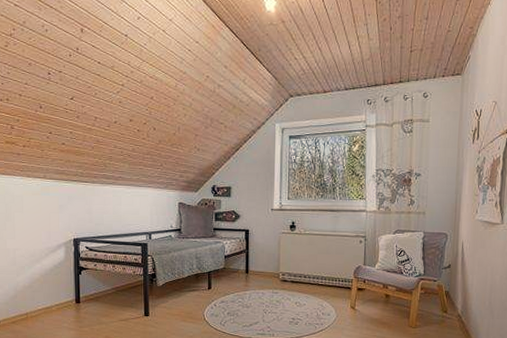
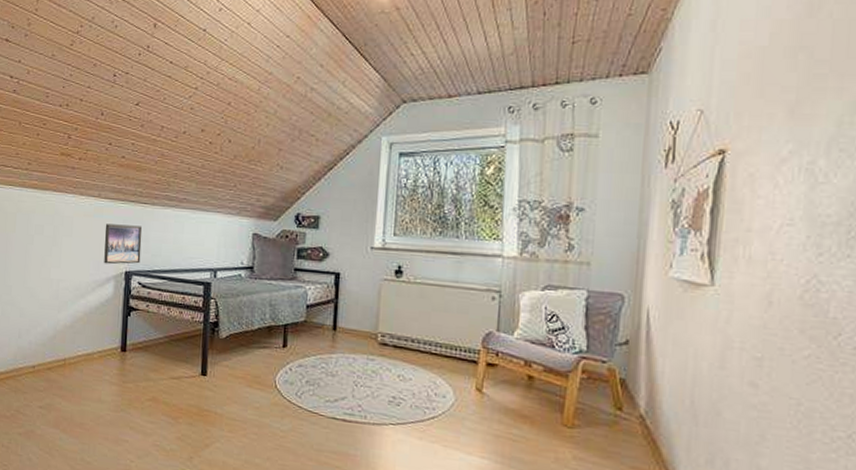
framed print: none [52,200,86,234] -> present [104,224,143,265]

